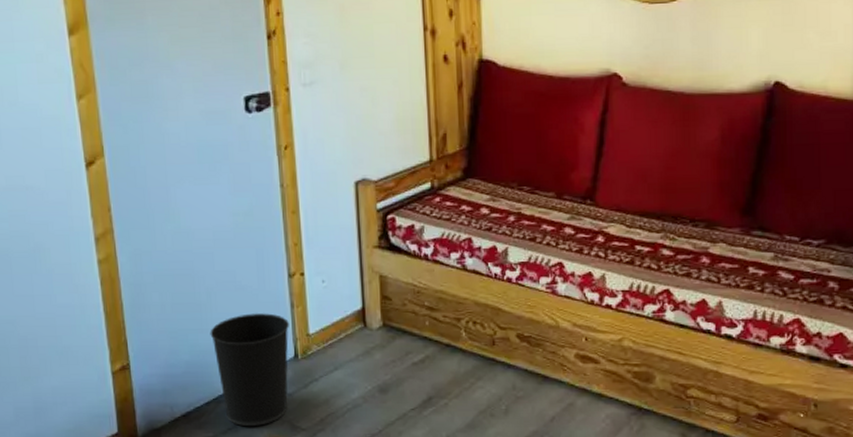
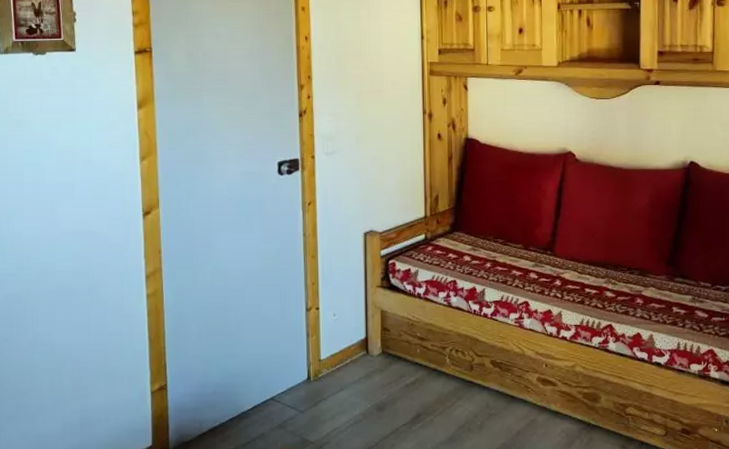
wastebasket: present [210,313,290,426] -> none [237,341,305,439]

